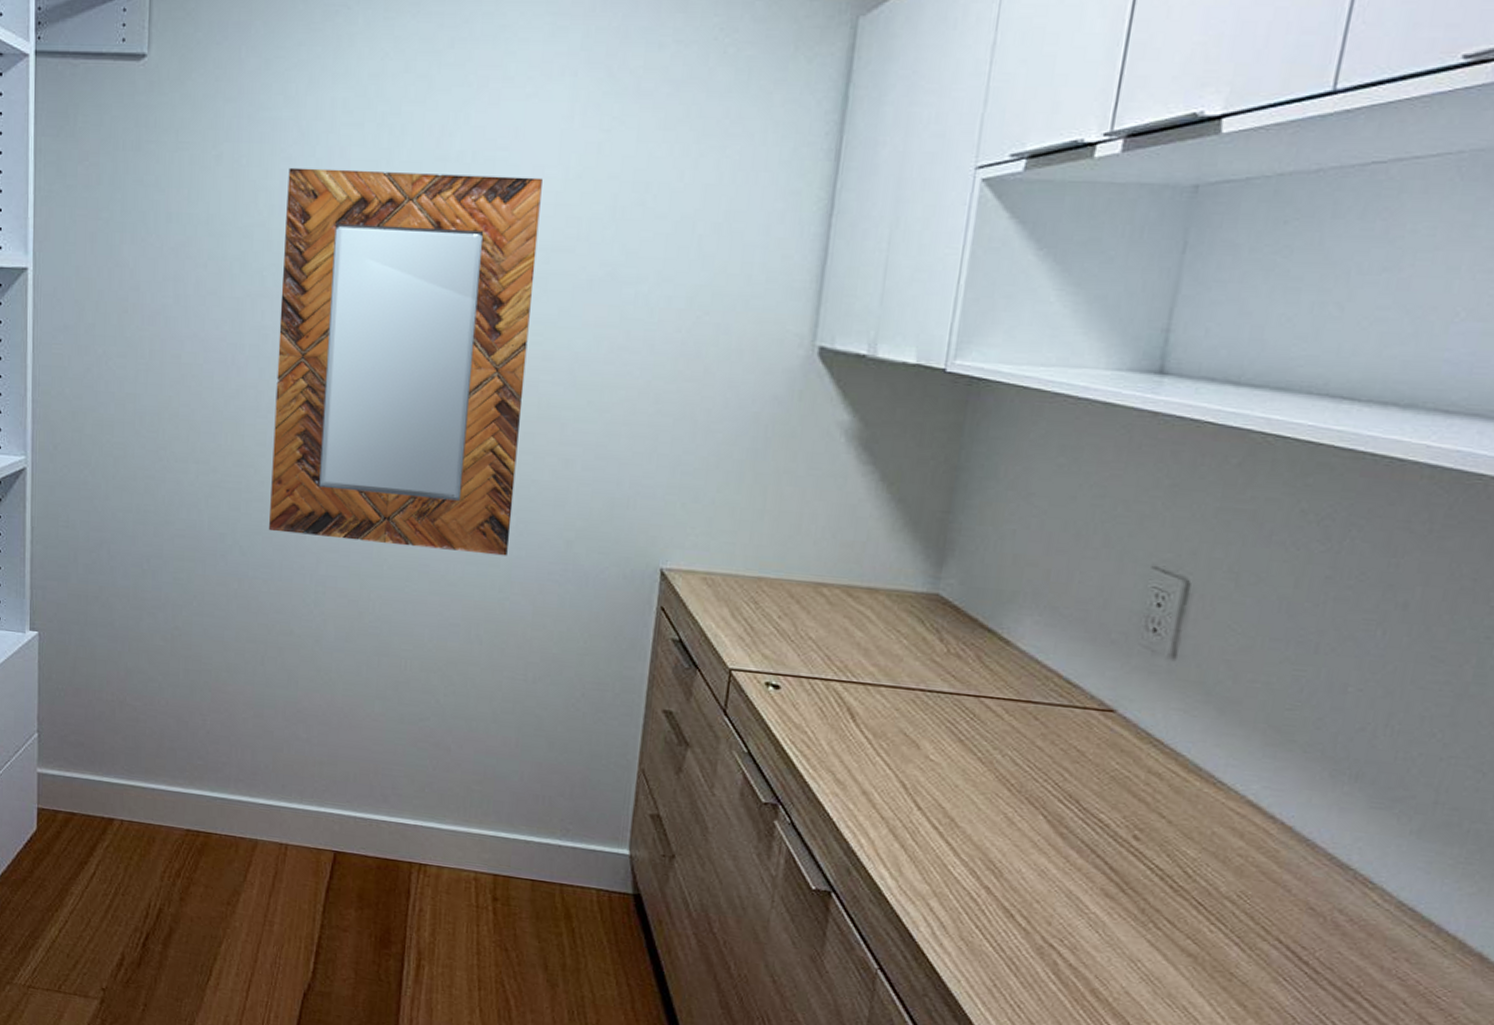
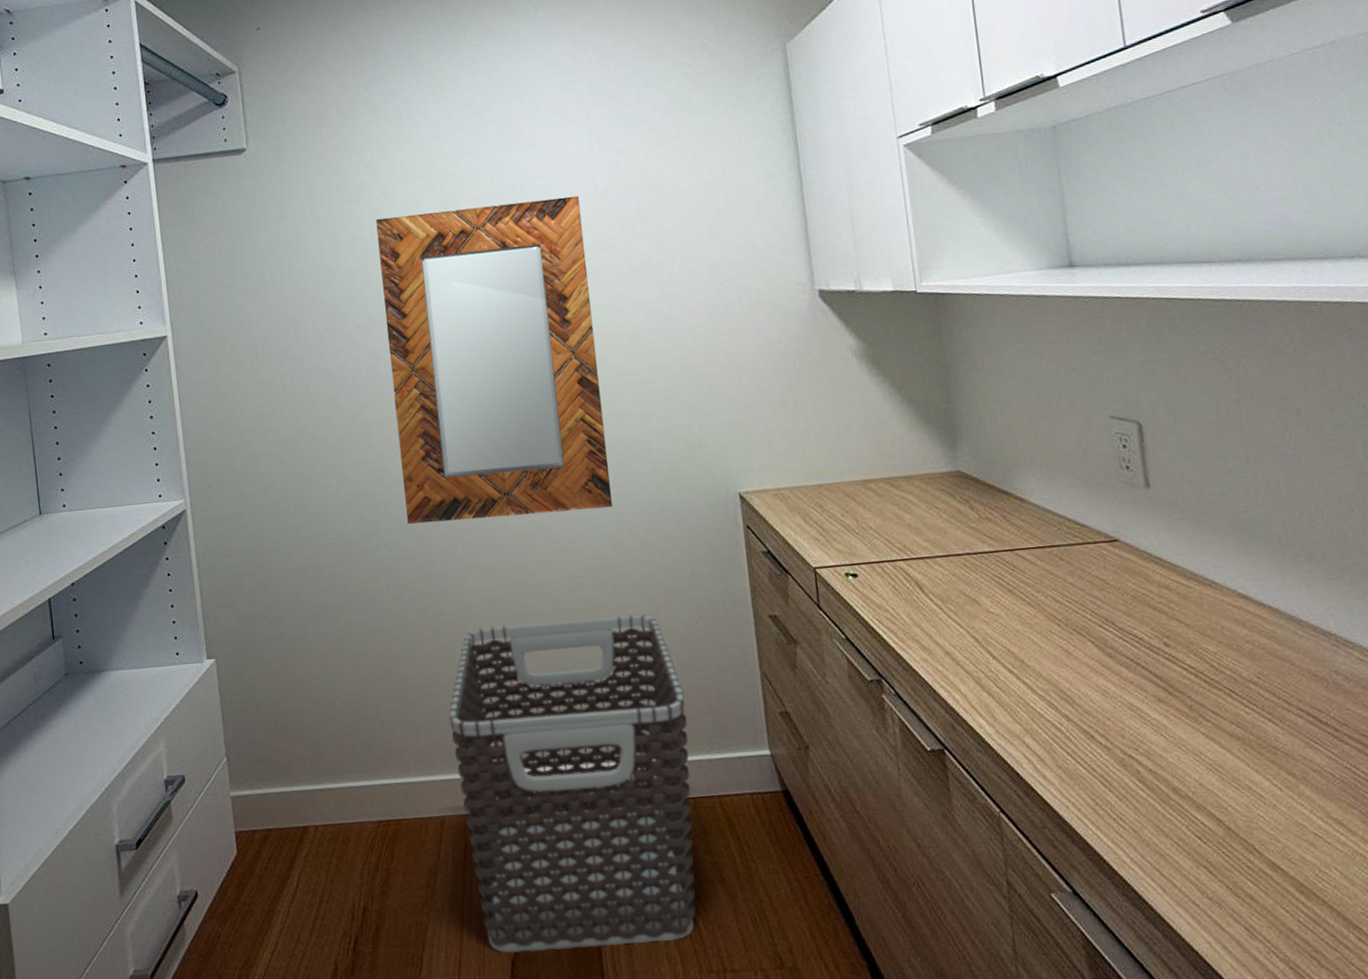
clothes hamper: none [279,657,546,1013] -> present [449,614,696,953]

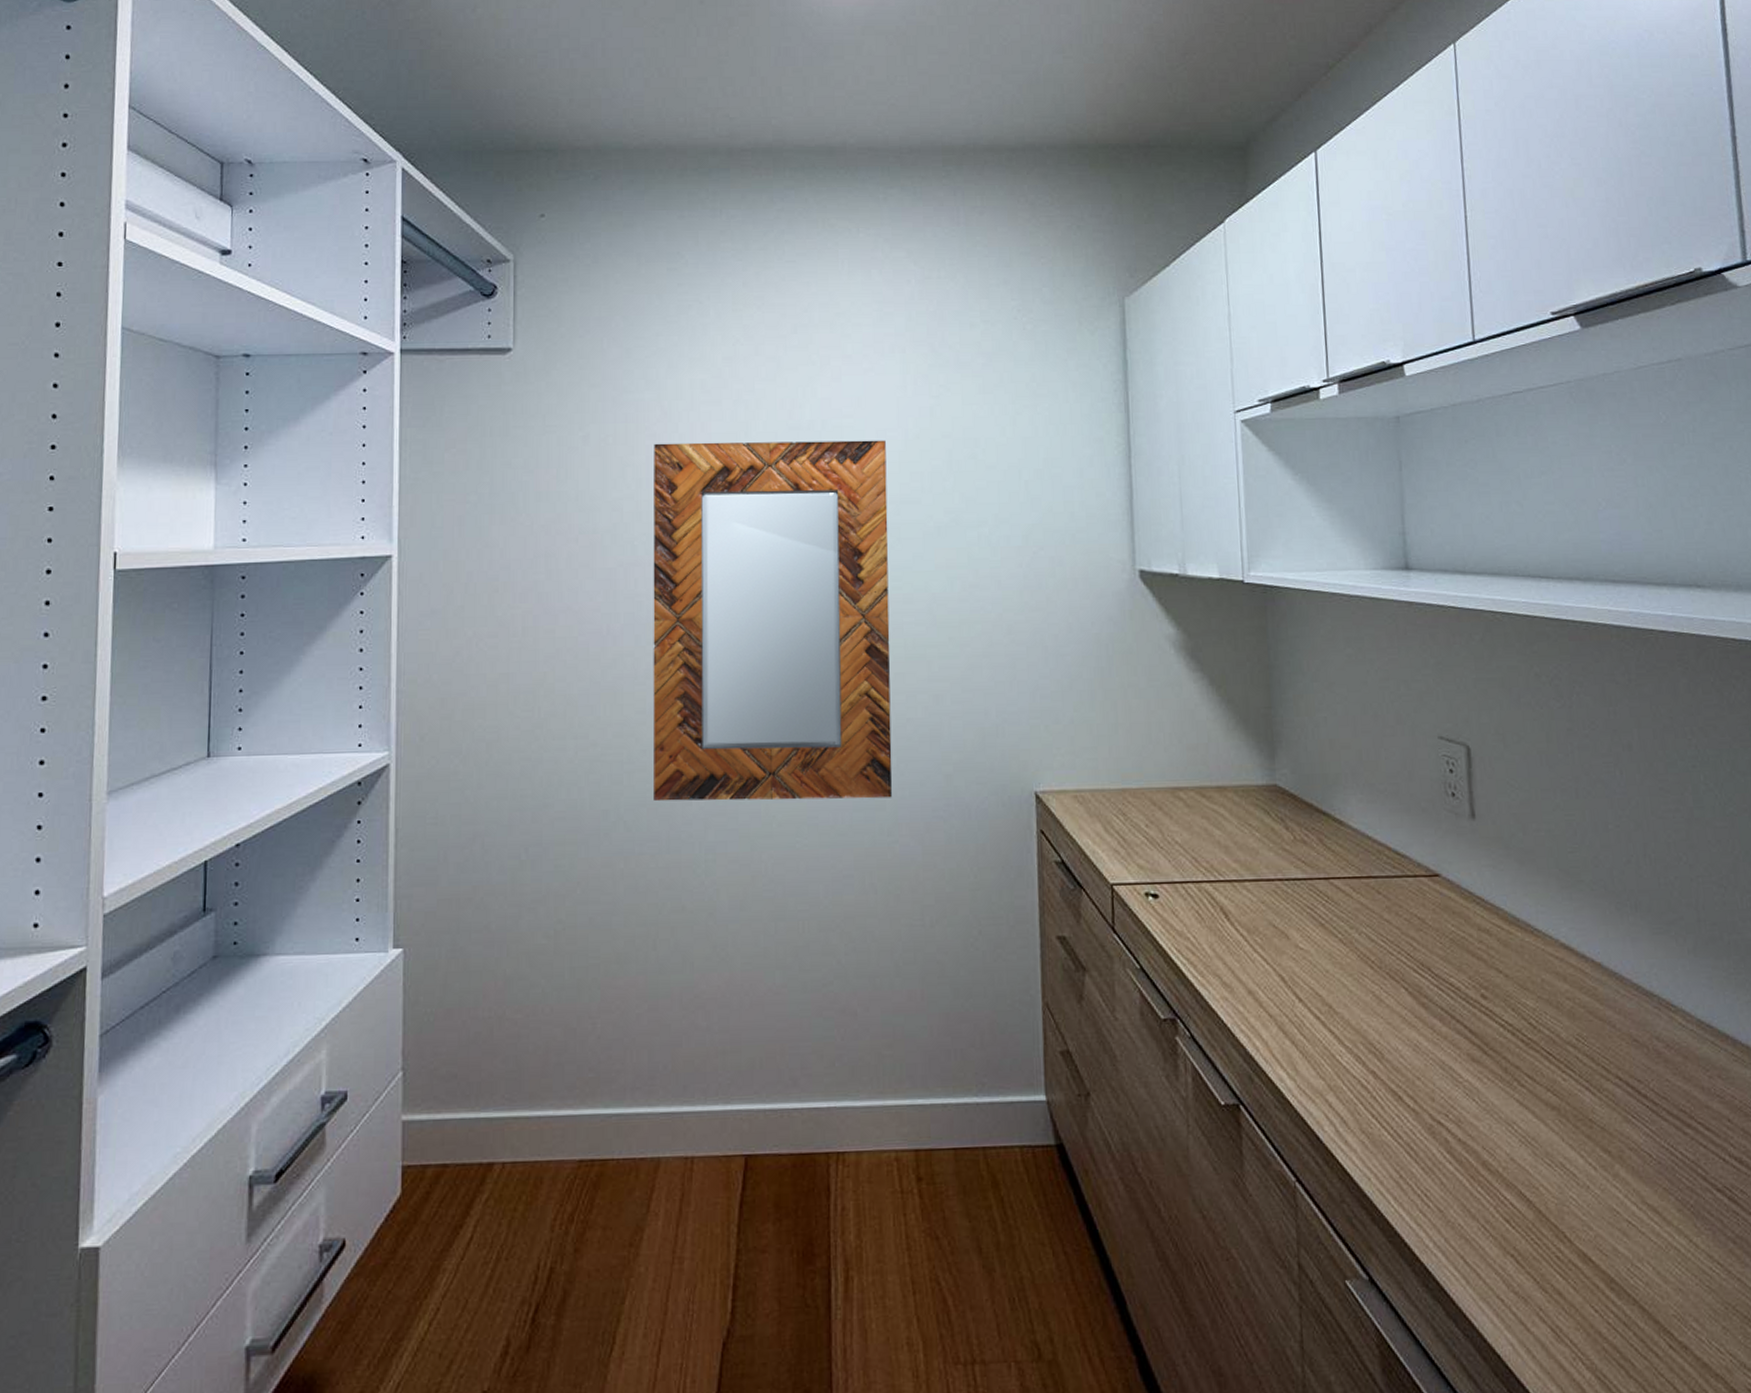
clothes hamper: present [449,614,696,953] -> none [678,925,956,1332]

